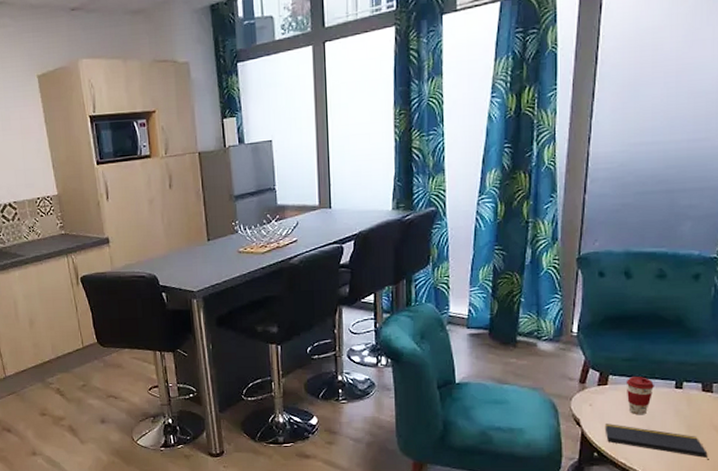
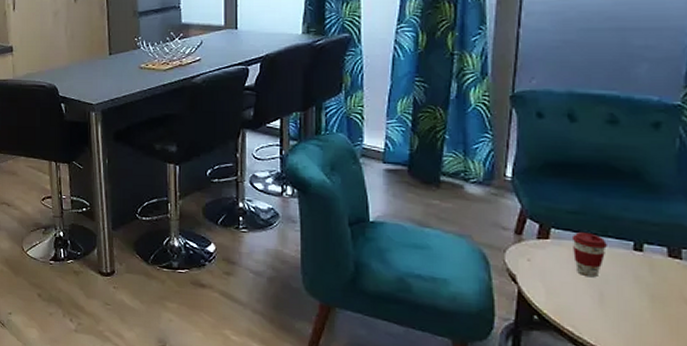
notepad: present [604,424,708,460] -> none [546,283,678,339]

